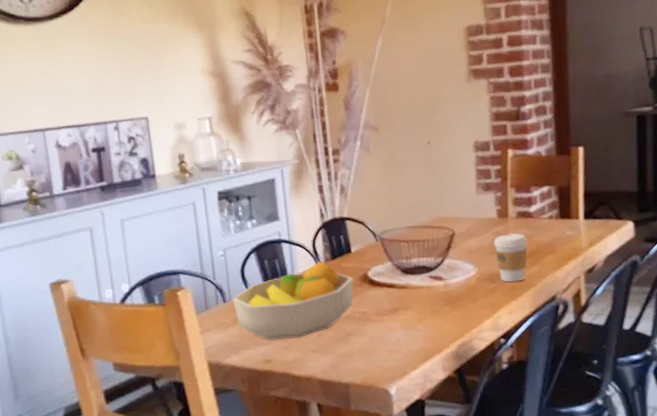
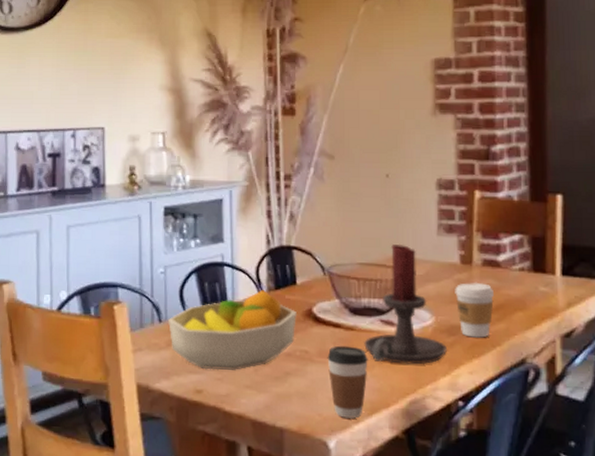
coffee cup: none [384,303,421,367] -> present [327,345,368,419]
candle holder: none [416,205,489,314] -> present [364,243,447,365]

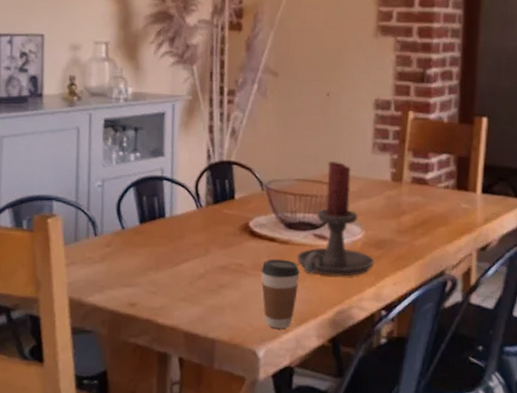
fruit bowl: present [167,290,298,371] -> none [103,204,235,284]
coffee cup: present [455,282,494,338] -> none [384,198,420,251]

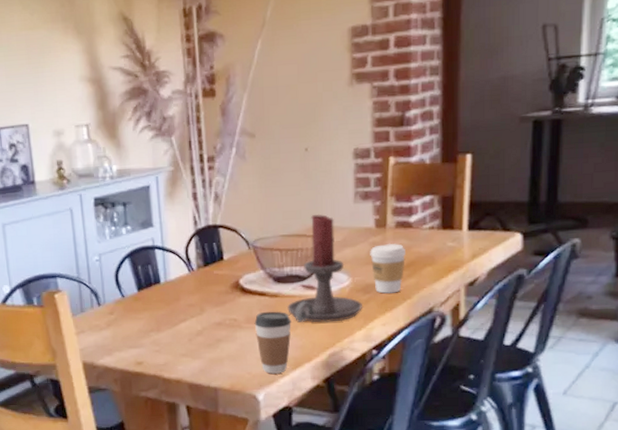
coffee cup: none [384,198,420,251] -> present [370,243,405,294]

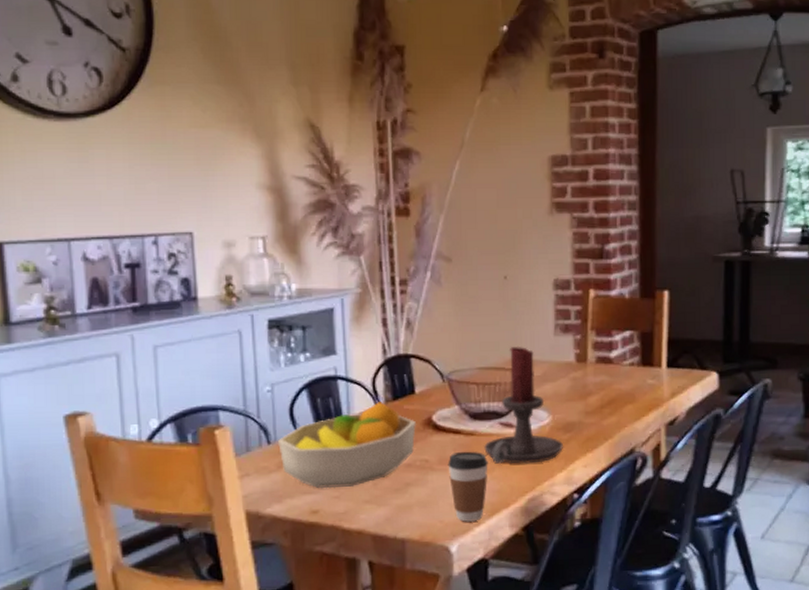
fruit bowl: none [106,268,226,344] -> present [277,402,417,489]
coffee cup: present [370,243,405,294] -> none [570,379,606,433]

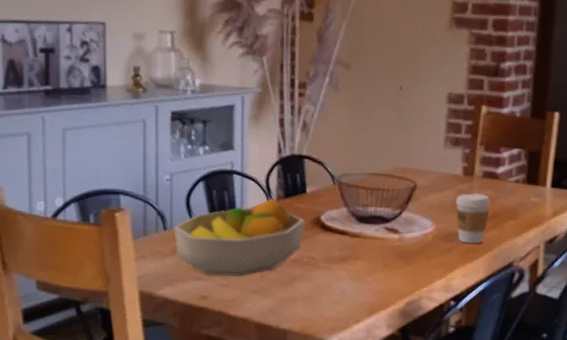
coffee cup: present [448,451,488,522] -> none [332,252,371,319]
candle holder: present [484,346,563,464] -> none [368,155,444,269]
coffee cup: none [570,379,606,433] -> present [455,192,490,244]

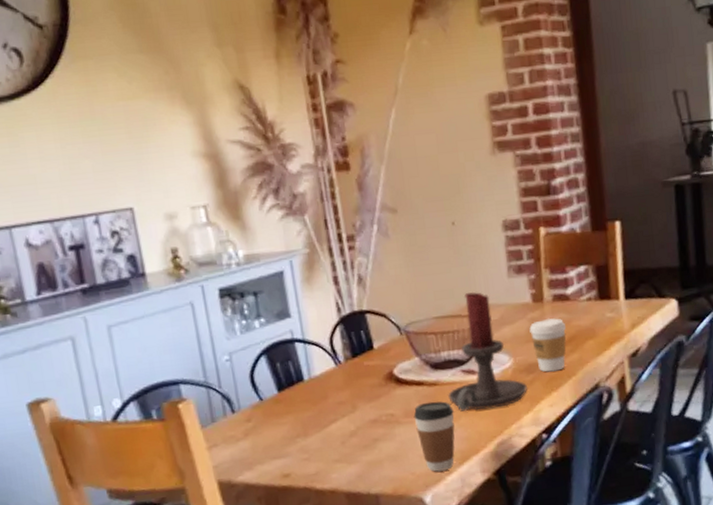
fruit bowl: present [173,198,306,277] -> none [241,360,379,453]
coffee cup: none [332,252,371,319] -> present [413,401,455,472]
candle holder: none [368,155,444,269] -> present [448,291,527,412]

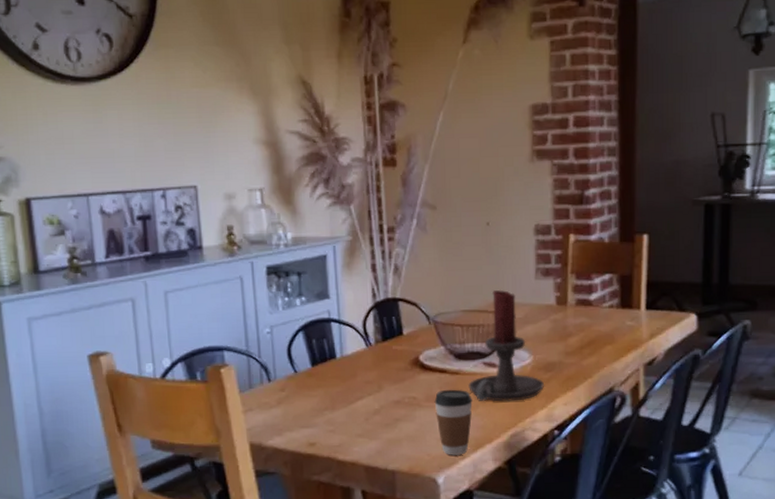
coffee cup: present [529,318,566,372] -> none [551,321,586,372]

